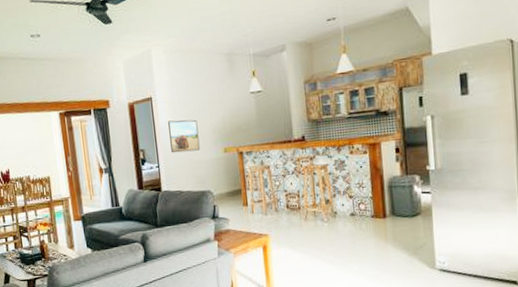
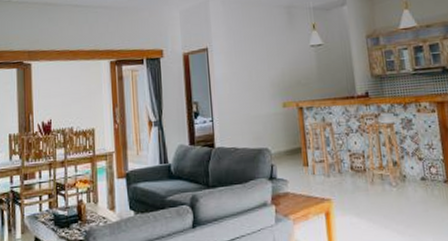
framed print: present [168,119,200,154] -> none [224,72,257,107]

